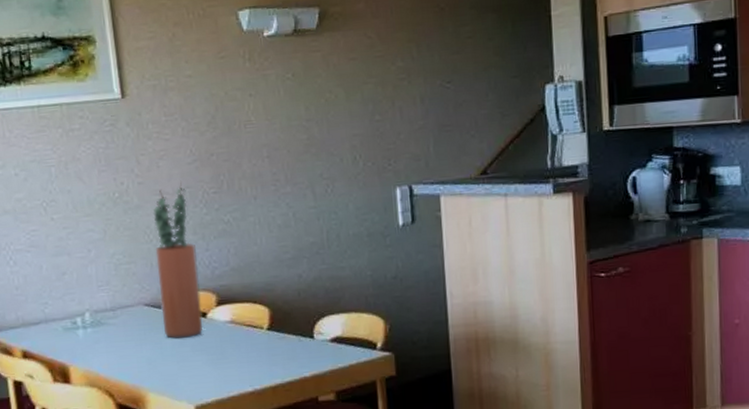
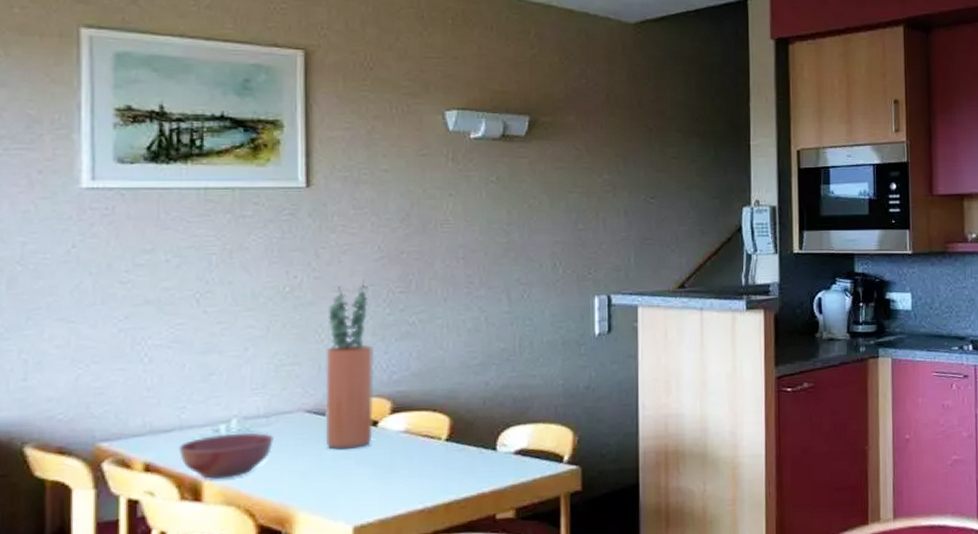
bowl: none [46,324,121,364] -> present [178,432,274,479]

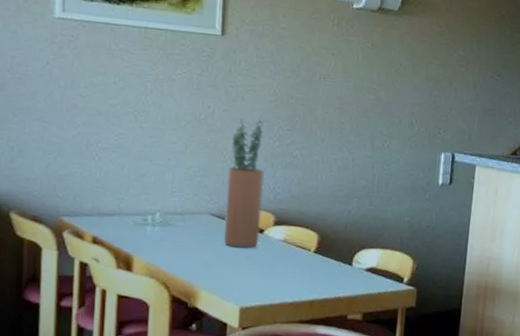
bowl: present [178,432,274,479] -> none [117,222,186,257]

